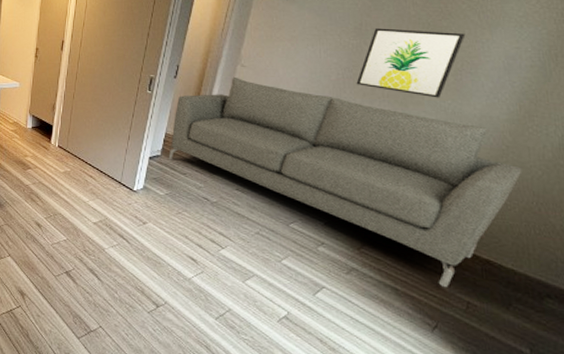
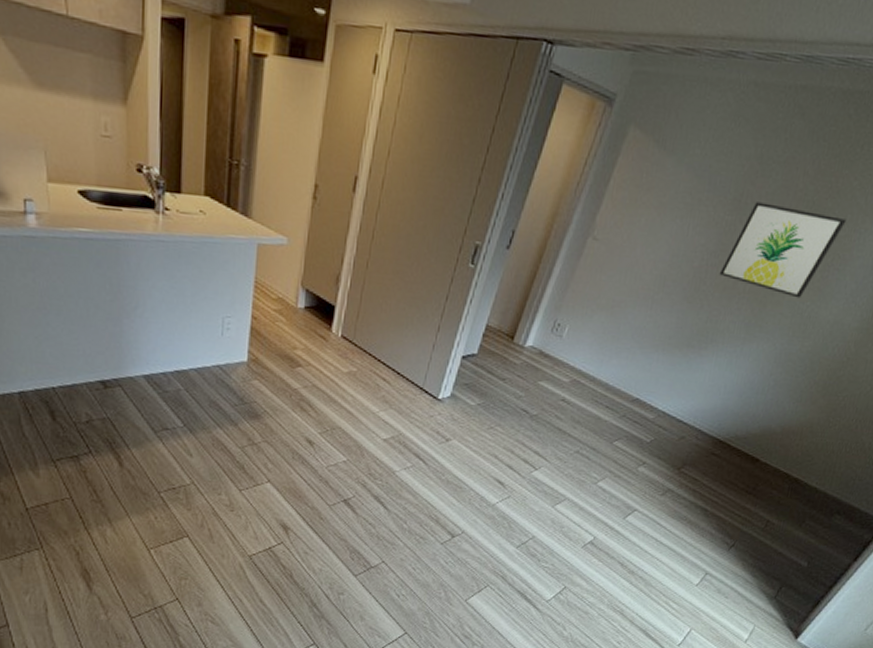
sofa: present [168,76,522,287] -> none [486,252,854,506]

